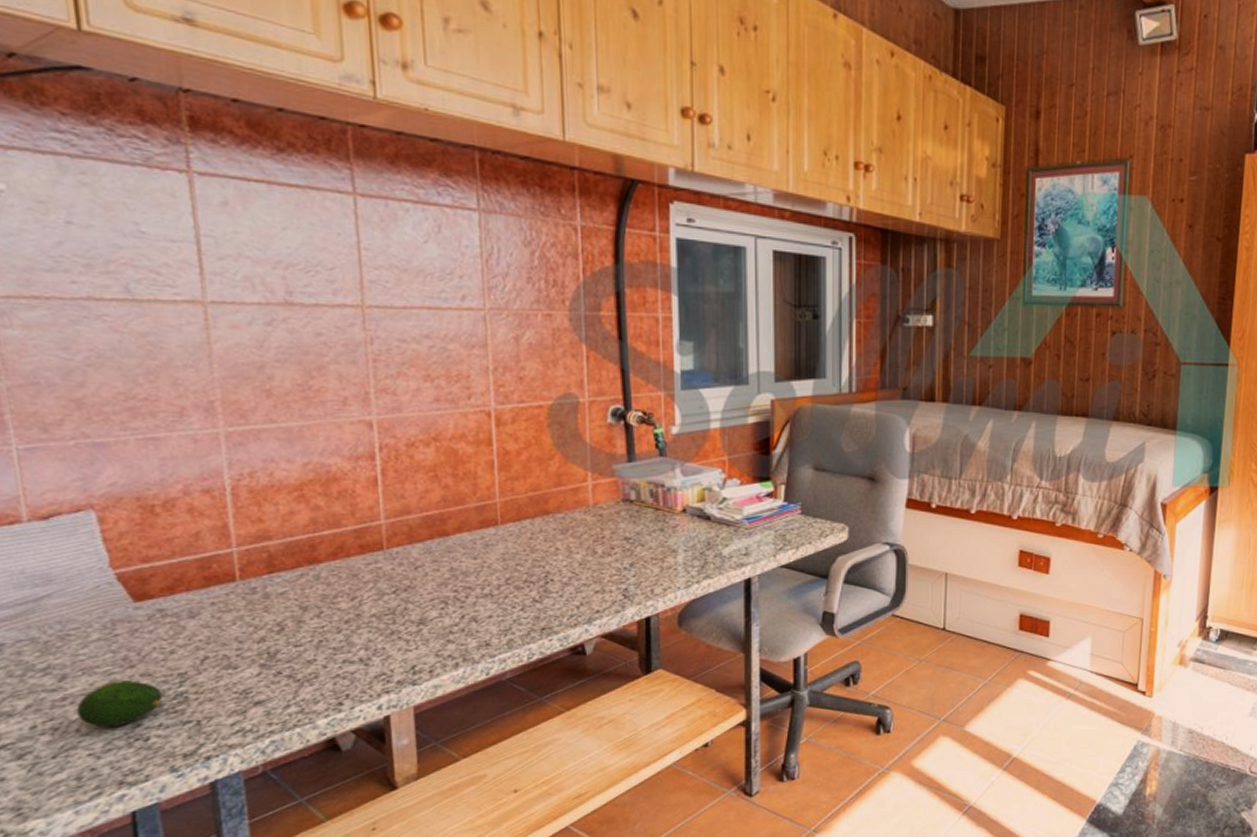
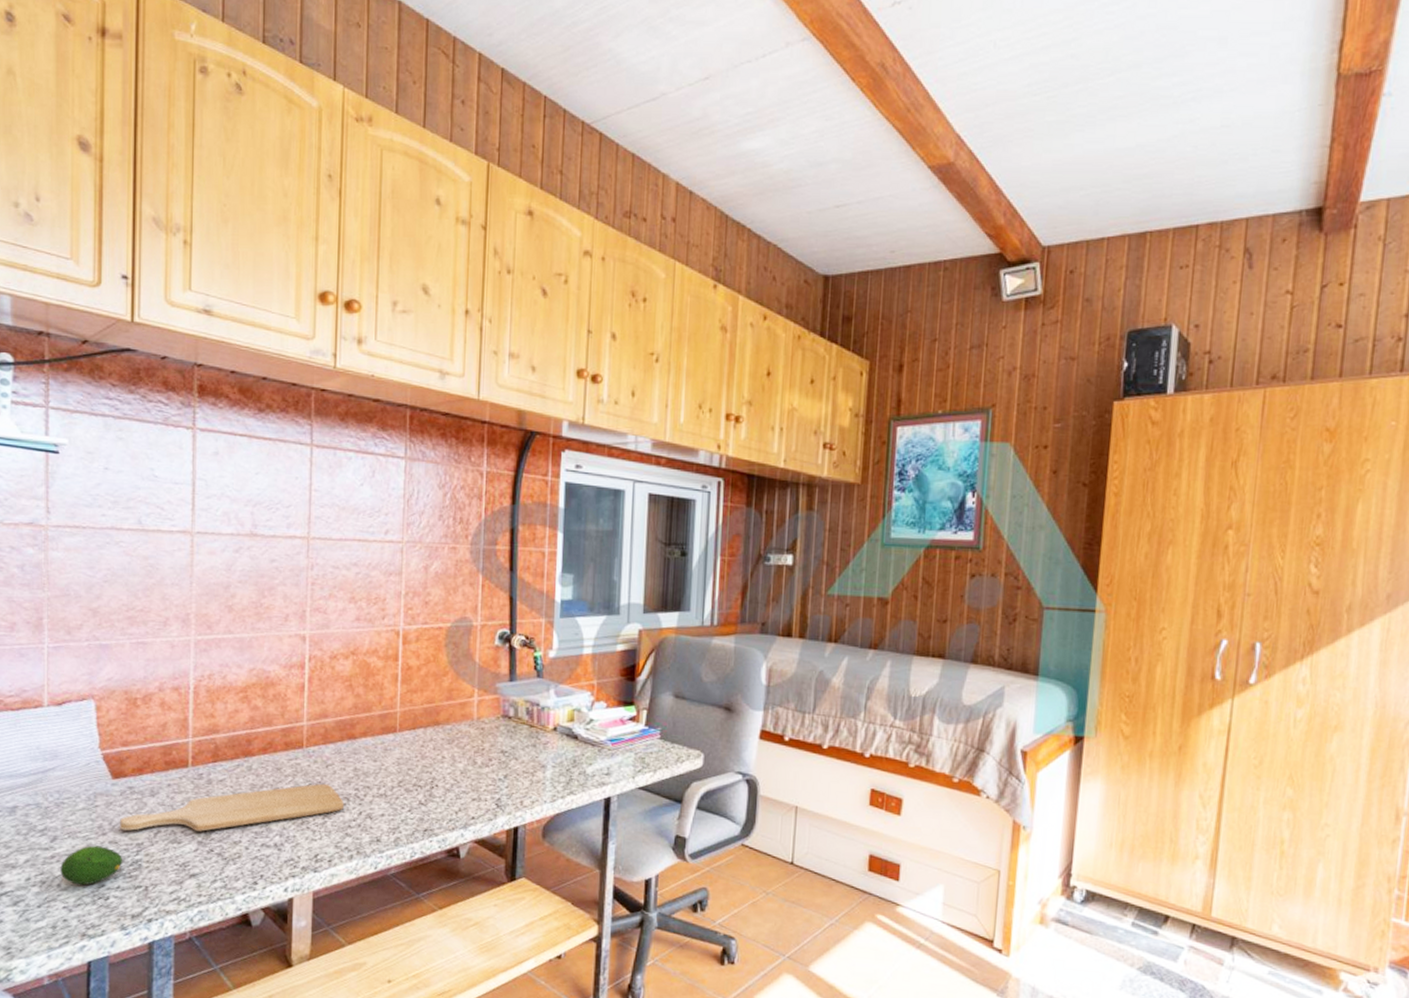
chopping board: none [150,587,443,661] -> present [119,783,345,832]

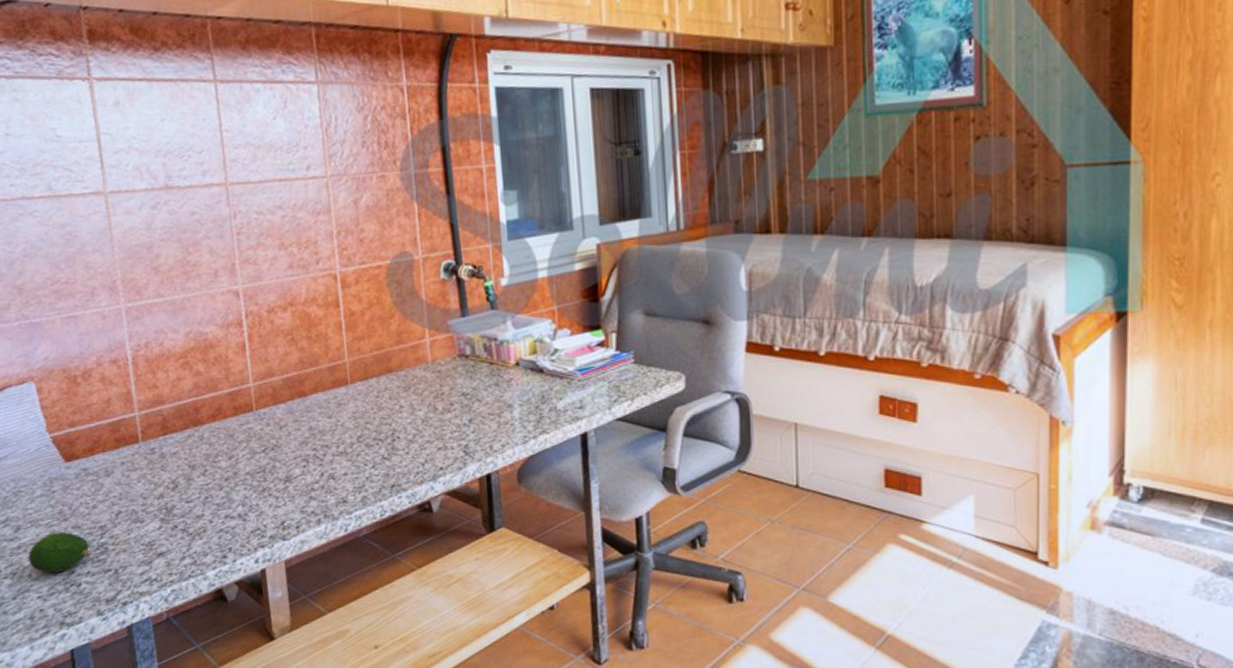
chopping board: present [119,783,345,832] -> none [78,446,305,515]

